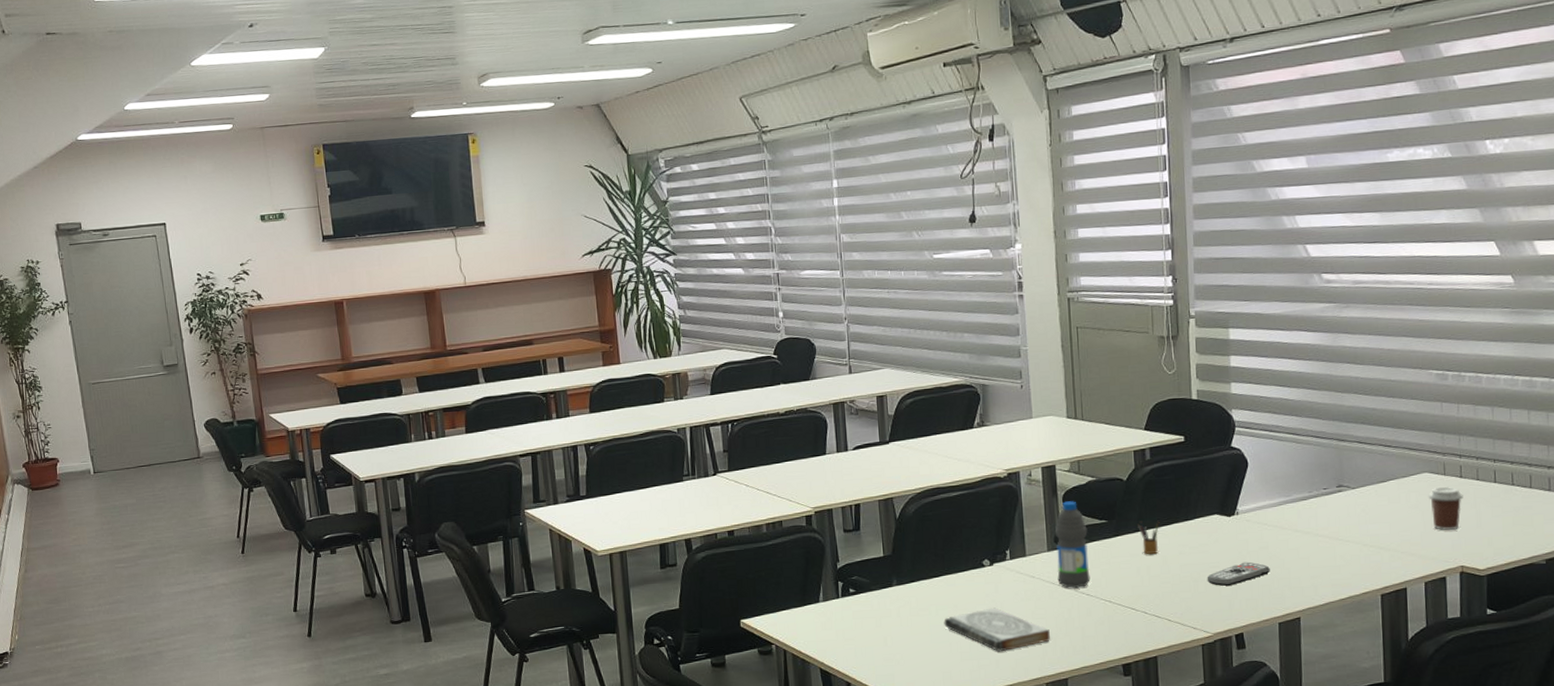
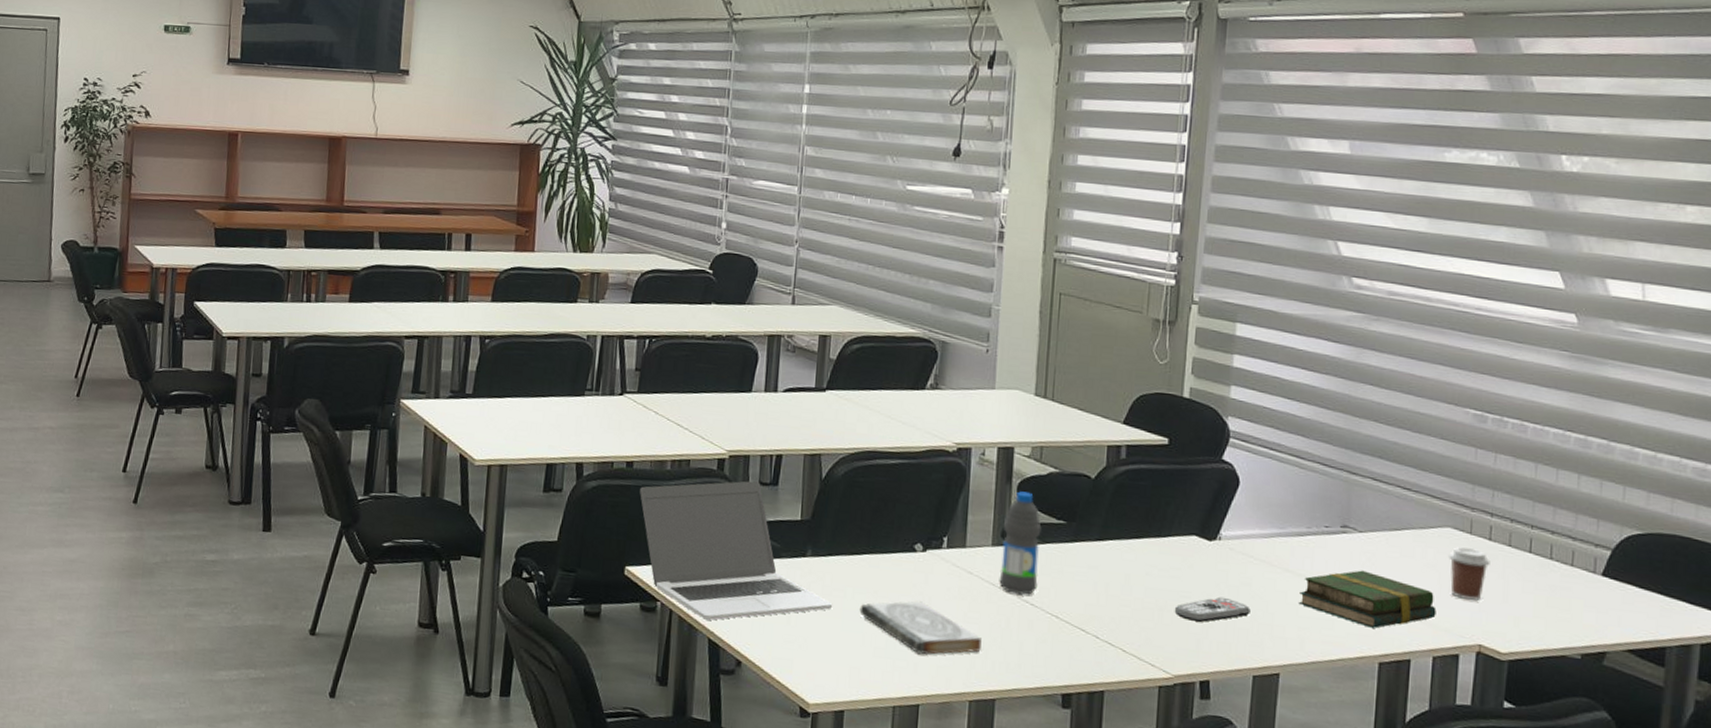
laptop: none [743,529,921,653] -> present [640,480,833,621]
pencil box: present [1138,521,1160,555] -> none [1101,528,1128,571]
book: none [1308,520,1424,567] -> present [1298,570,1437,628]

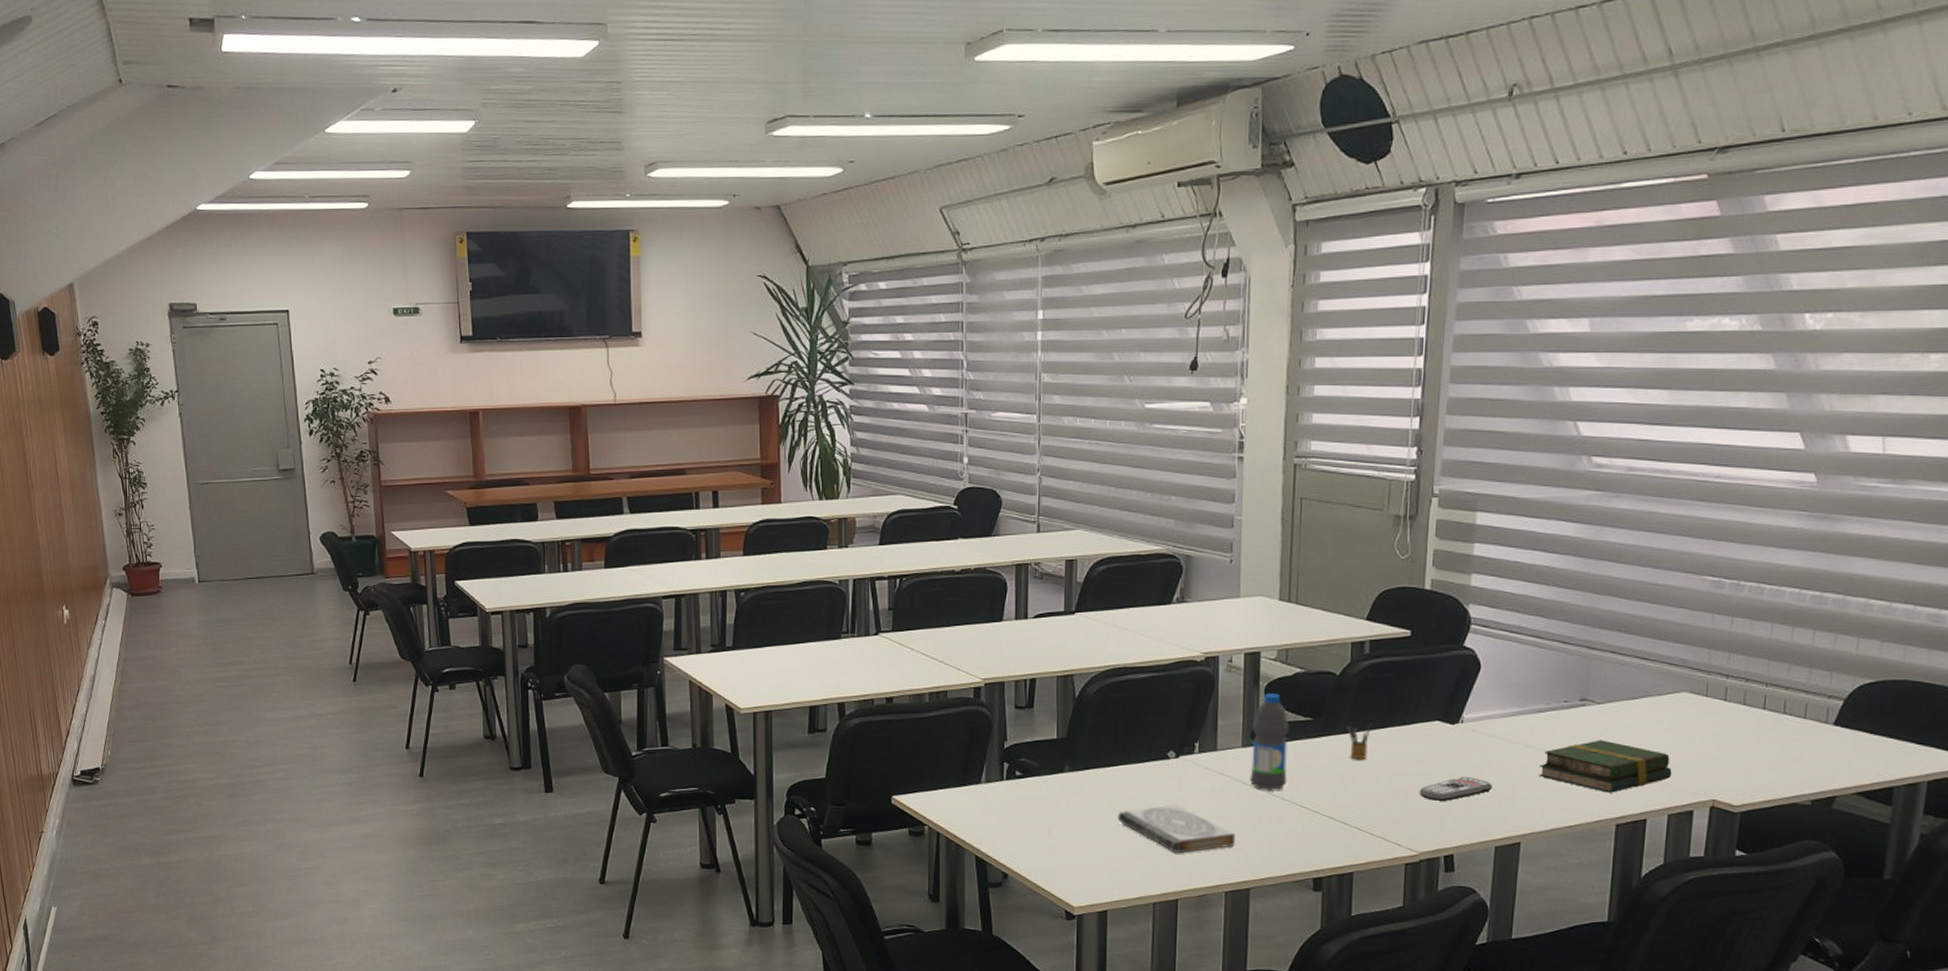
laptop: present [640,480,833,621] -> none [901,705,1092,839]
pencil box: none [1101,528,1128,571] -> present [1347,721,1373,760]
coffee cup: present [1449,547,1490,600] -> none [1684,710,1725,758]

